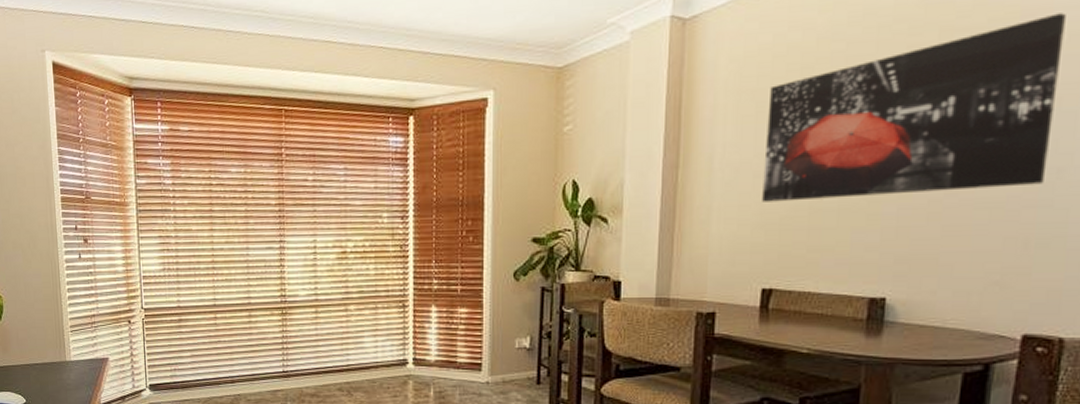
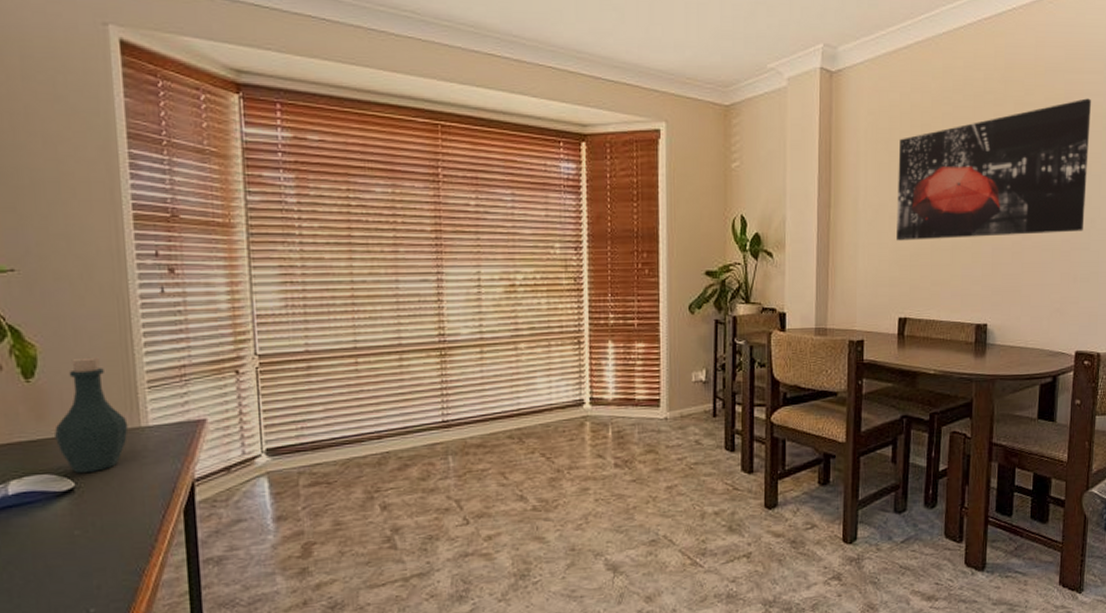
bottle: none [14,306,58,394] -> present [54,357,129,474]

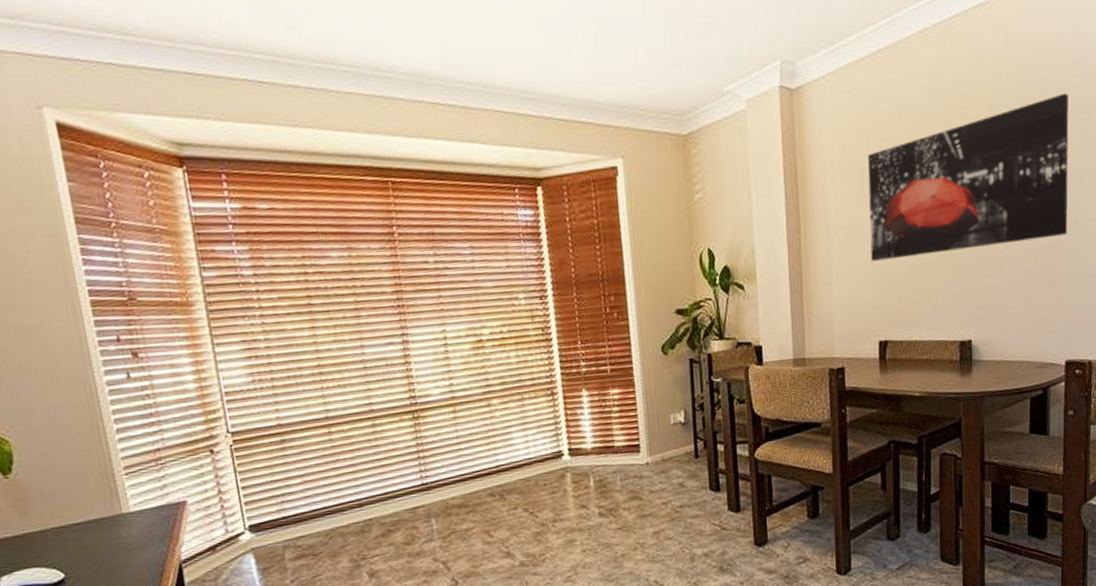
bottle: present [54,357,129,474] -> none [38,447,111,564]

